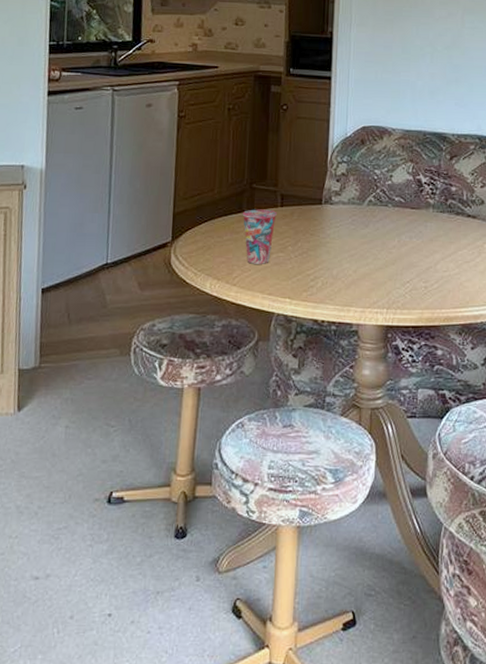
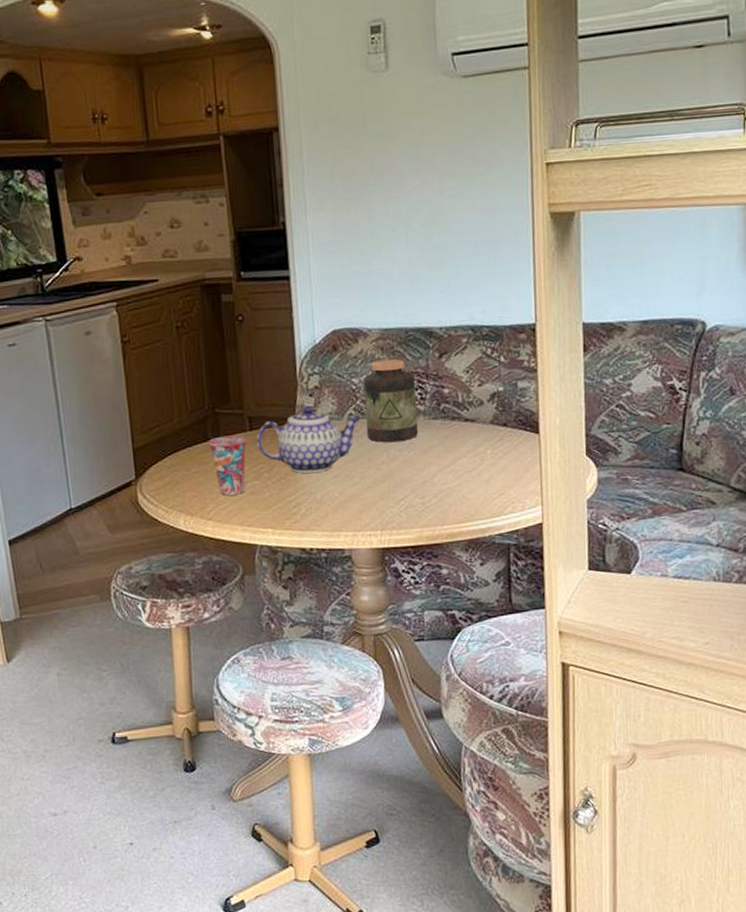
teapot: none [286,189,379,250] -> present [257,405,361,473]
jar: none [383,156,429,230] -> present [363,359,418,443]

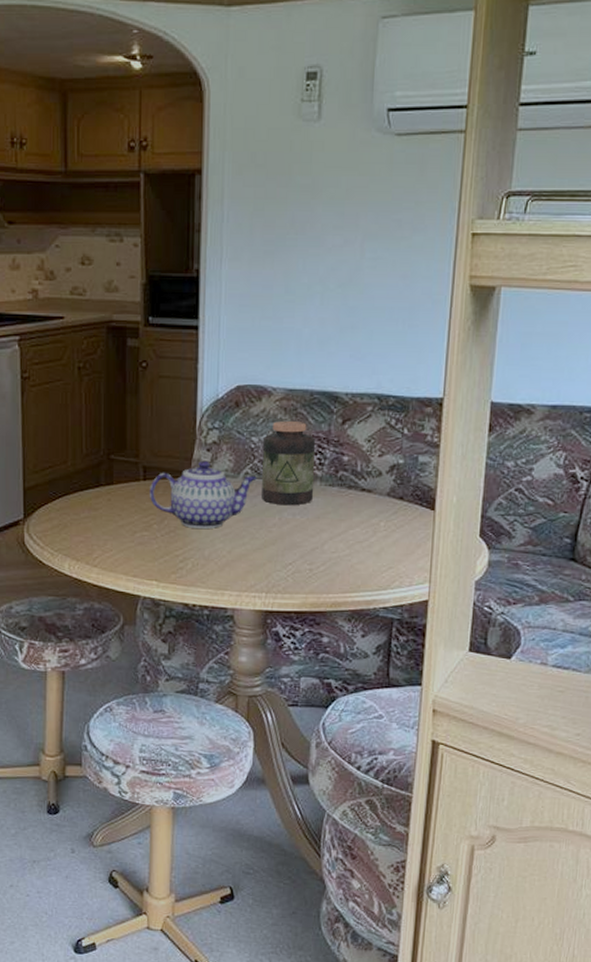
cup: present [208,435,247,496] -> none [100,483,139,544]

